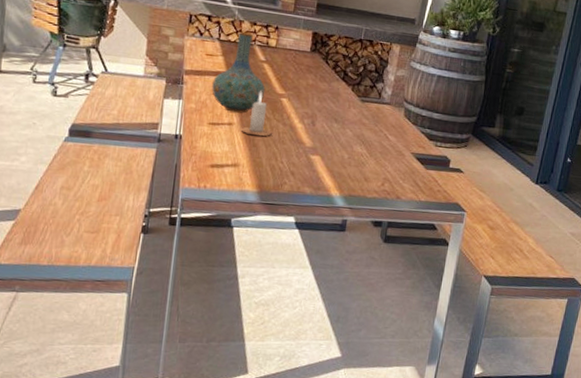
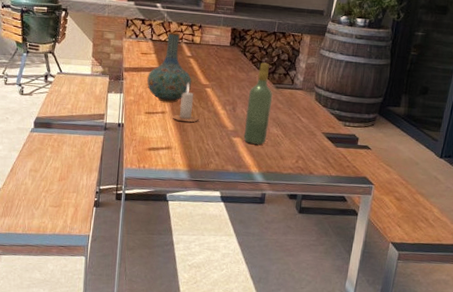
wine bottle: none [323,72,358,164] -> present [243,62,273,145]

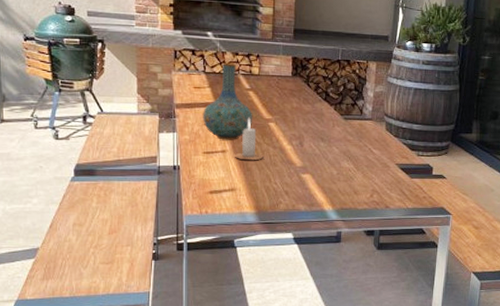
wine bottle: present [243,62,273,145] -> none [313,93,342,180]

